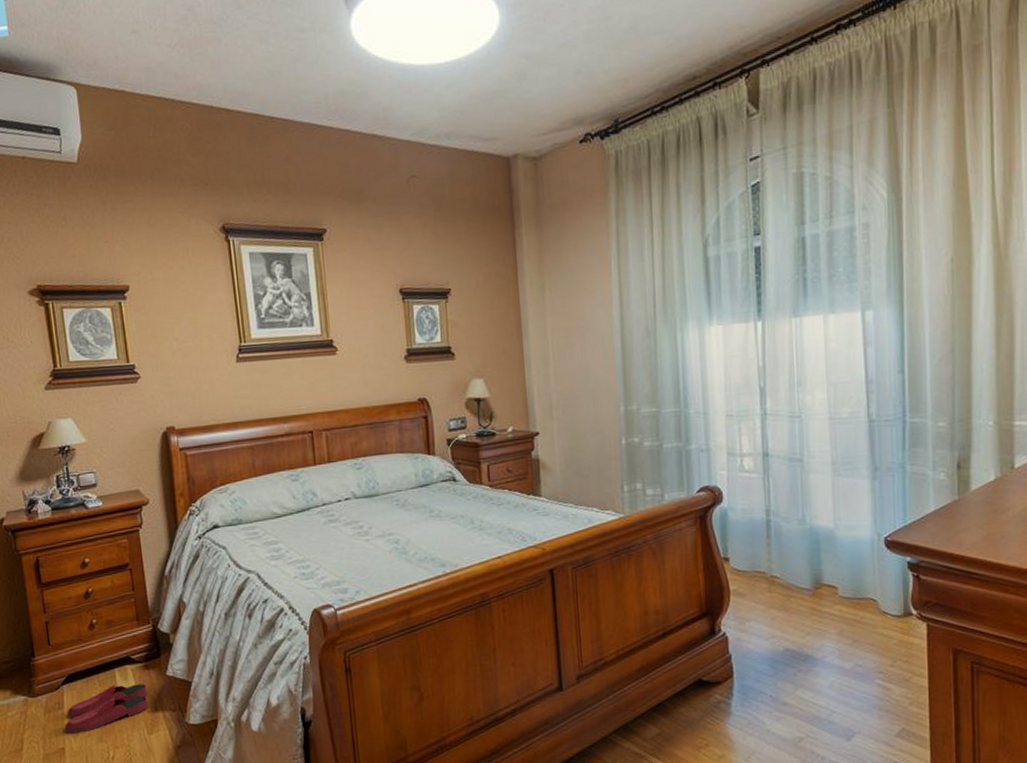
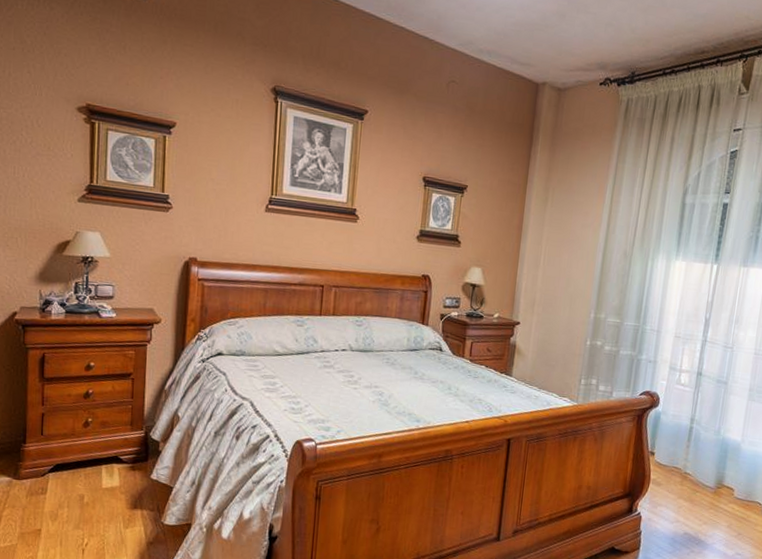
slippers: present [65,684,148,735] -> none [44,479,130,519]

